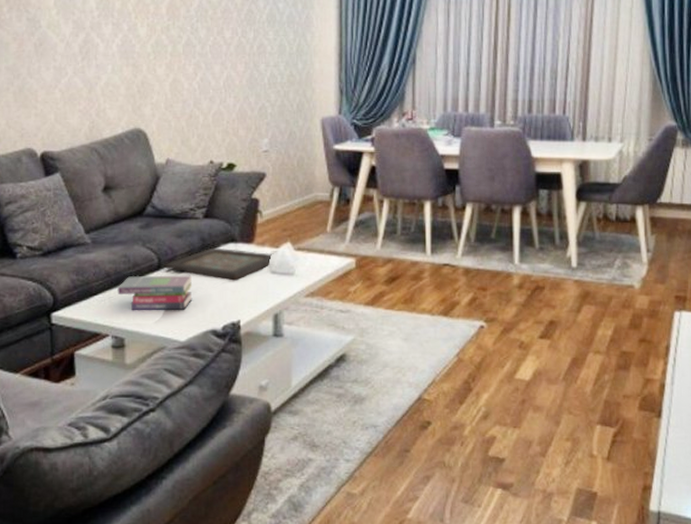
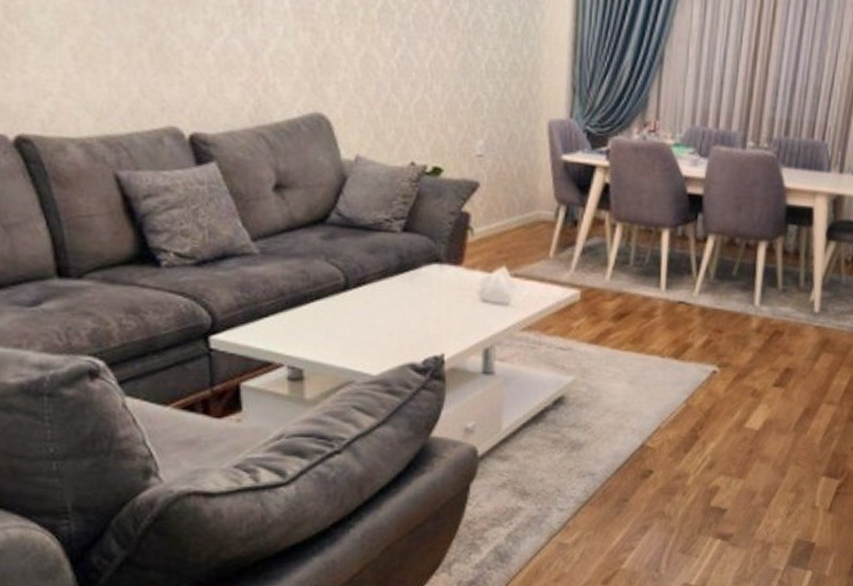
books: present [117,275,193,311] -> none [294,295,388,341]
decorative tray: present [164,247,273,280] -> none [353,268,485,307]

